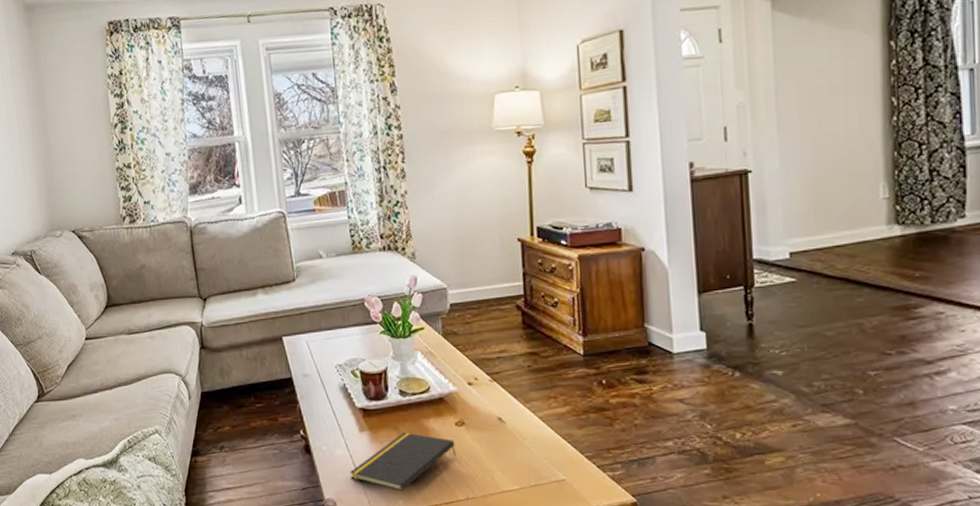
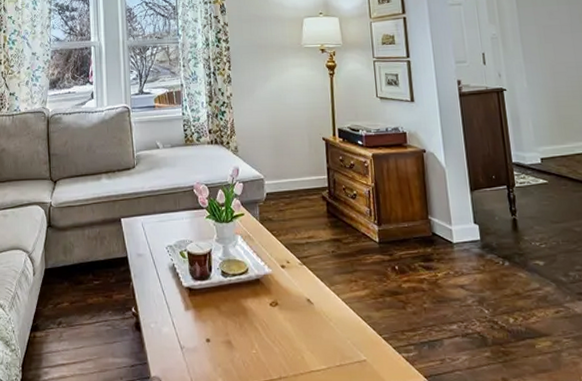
notepad: present [350,432,456,492] -> none [175,311,270,370]

